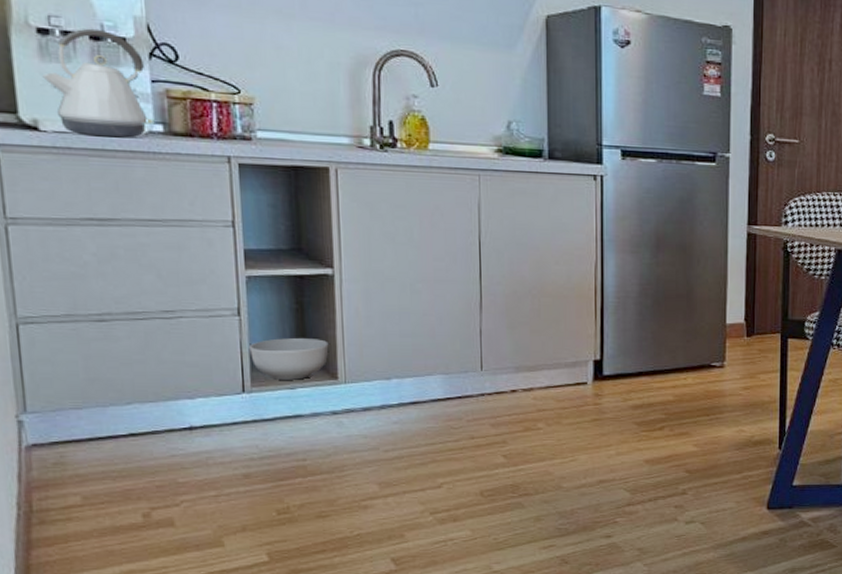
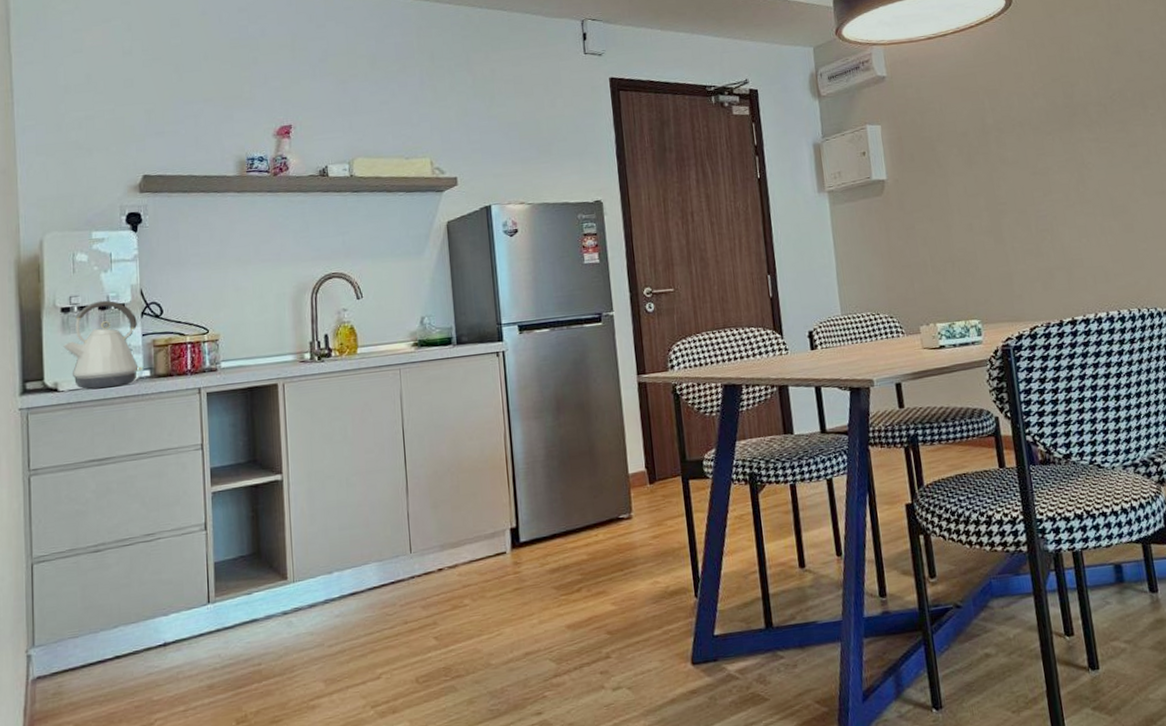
bowl: present [250,338,329,380] -> none [214,542,280,587]

